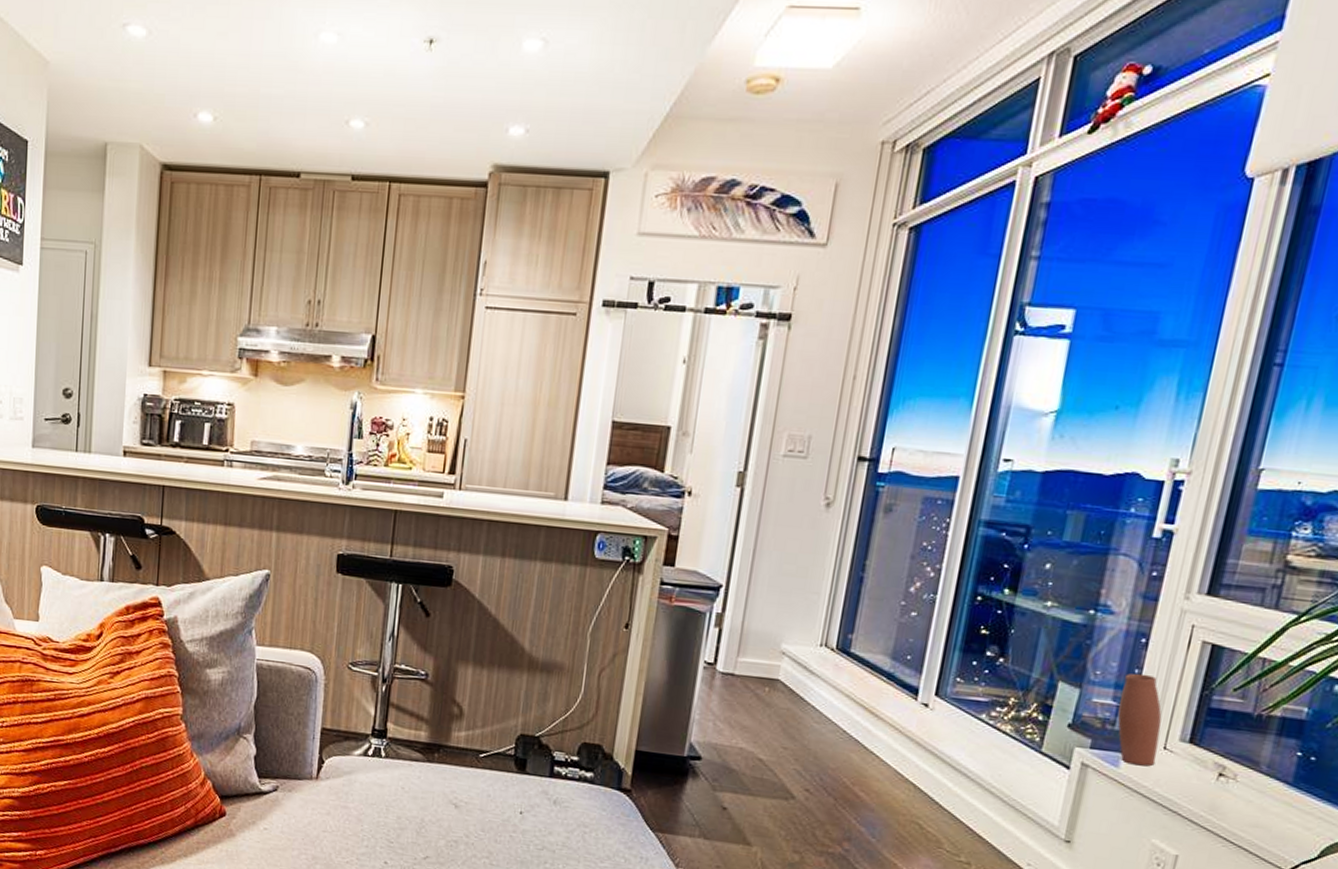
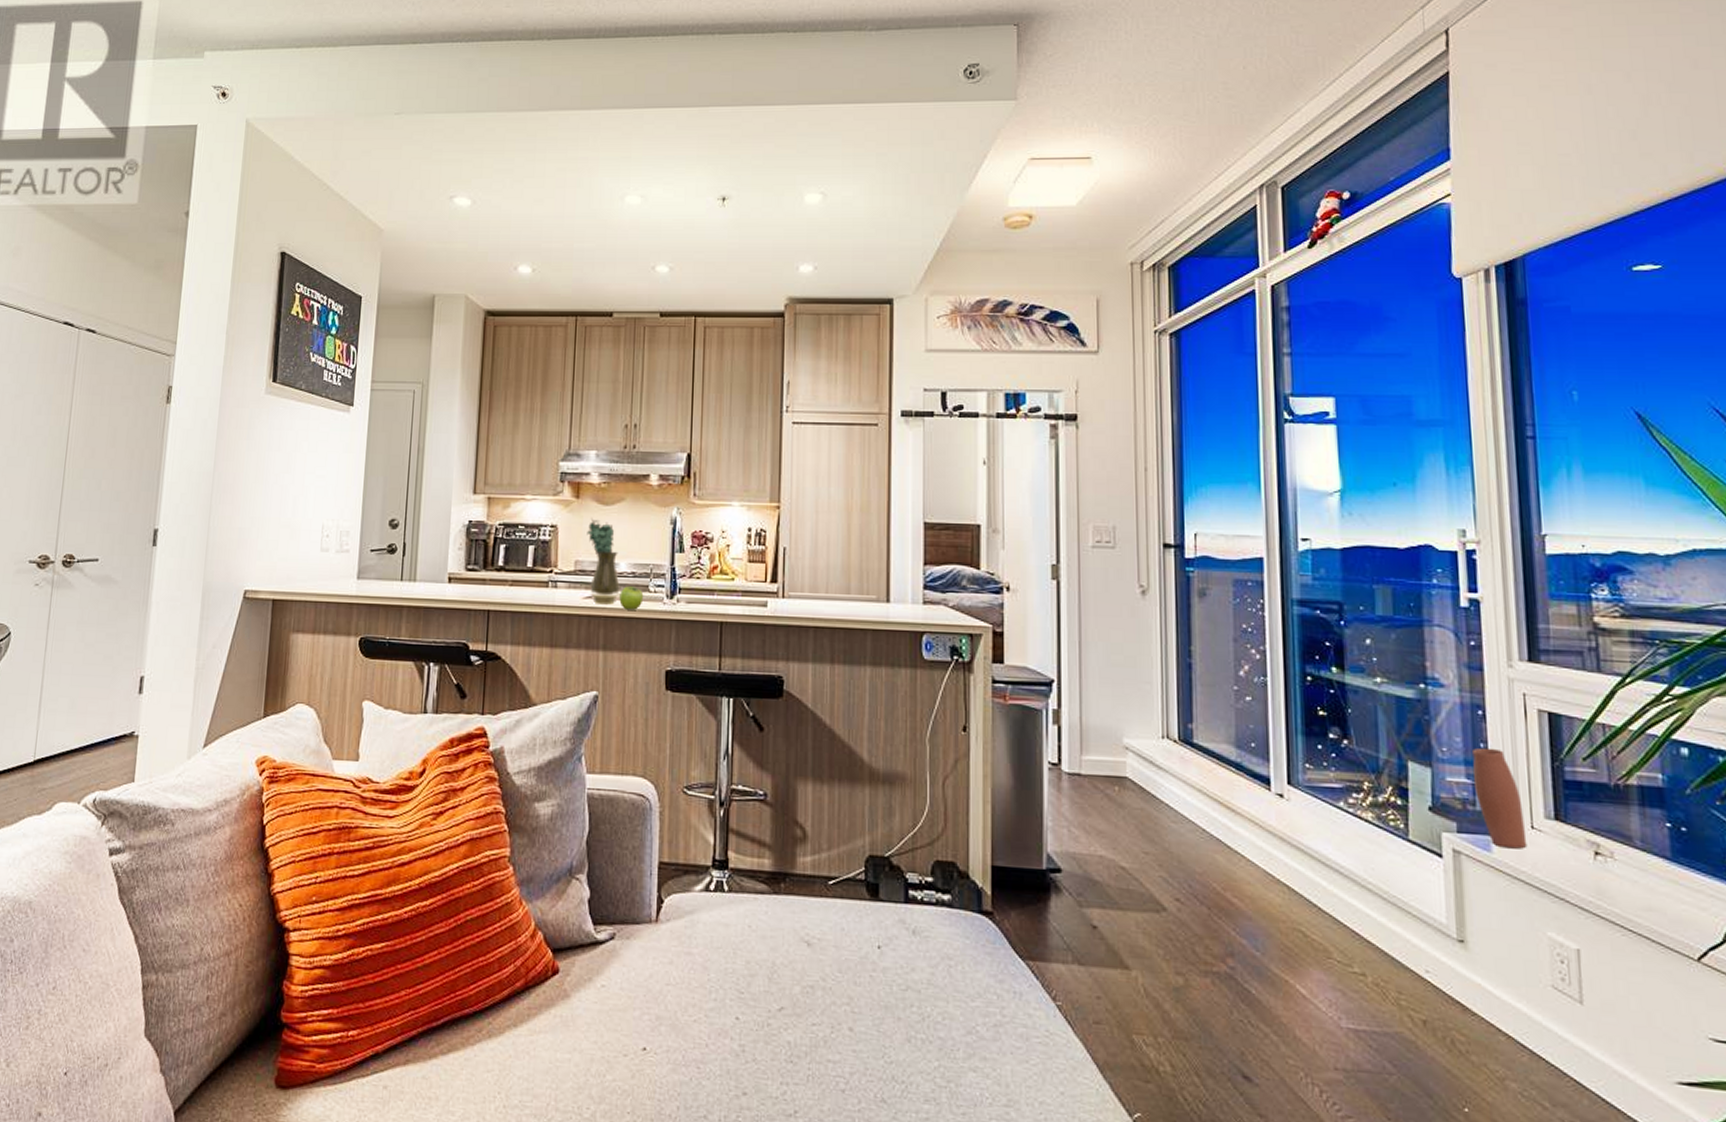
vase: none [264,397,296,487] -> present [587,517,620,605]
fruit: none [294,469,320,494] -> present [619,586,644,610]

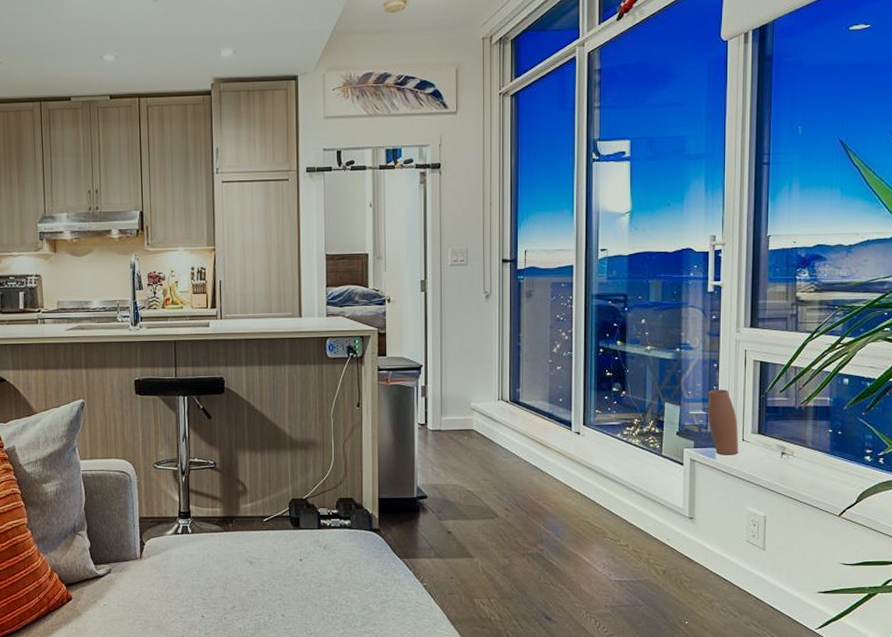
vase: present [587,517,620,605] -> none [65,266,95,334]
fruit: present [619,586,644,610] -> none [95,318,114,337]

